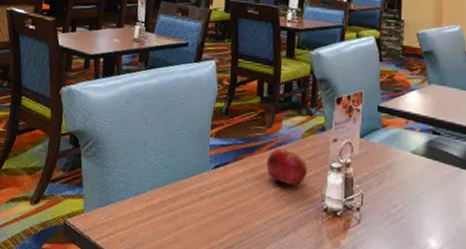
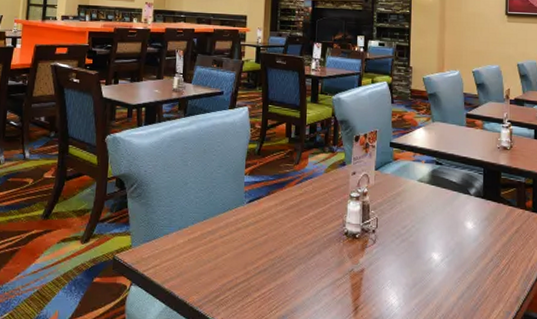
fruit: present [266,148,308,187] -> none [295,182,331,215]

